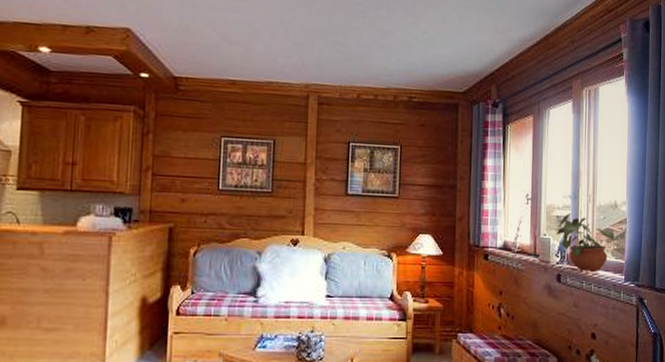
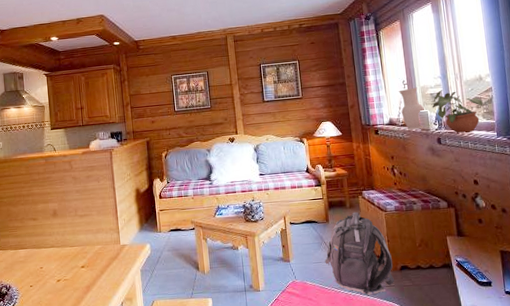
vase: none [519,205,547,260] -> present [398,87,425,130]

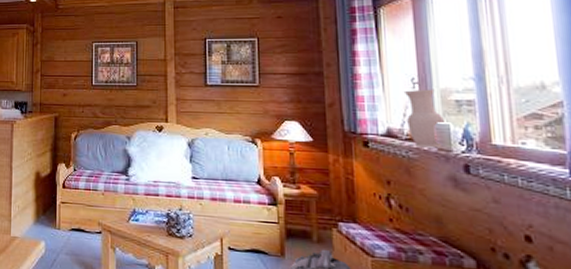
potted plant: present [431,90,483,133] -> none [456,97,546,163]

